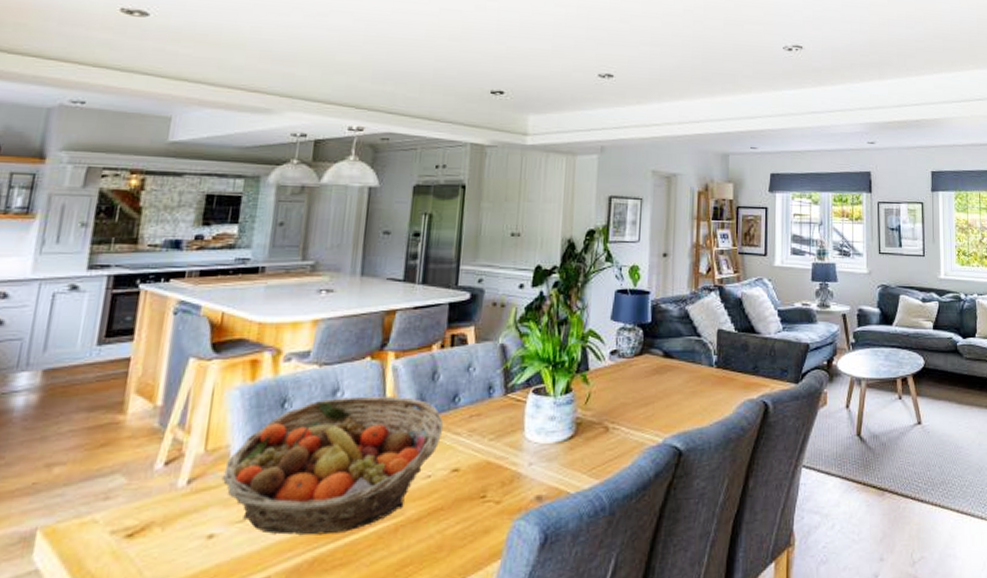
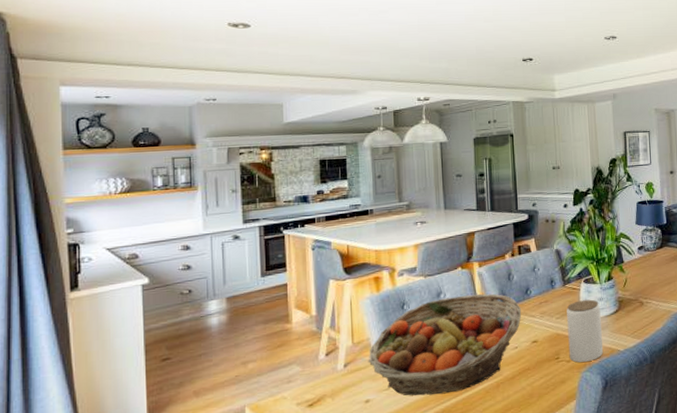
jar: none [499,417,551,505] -> present [566,299,604,363]

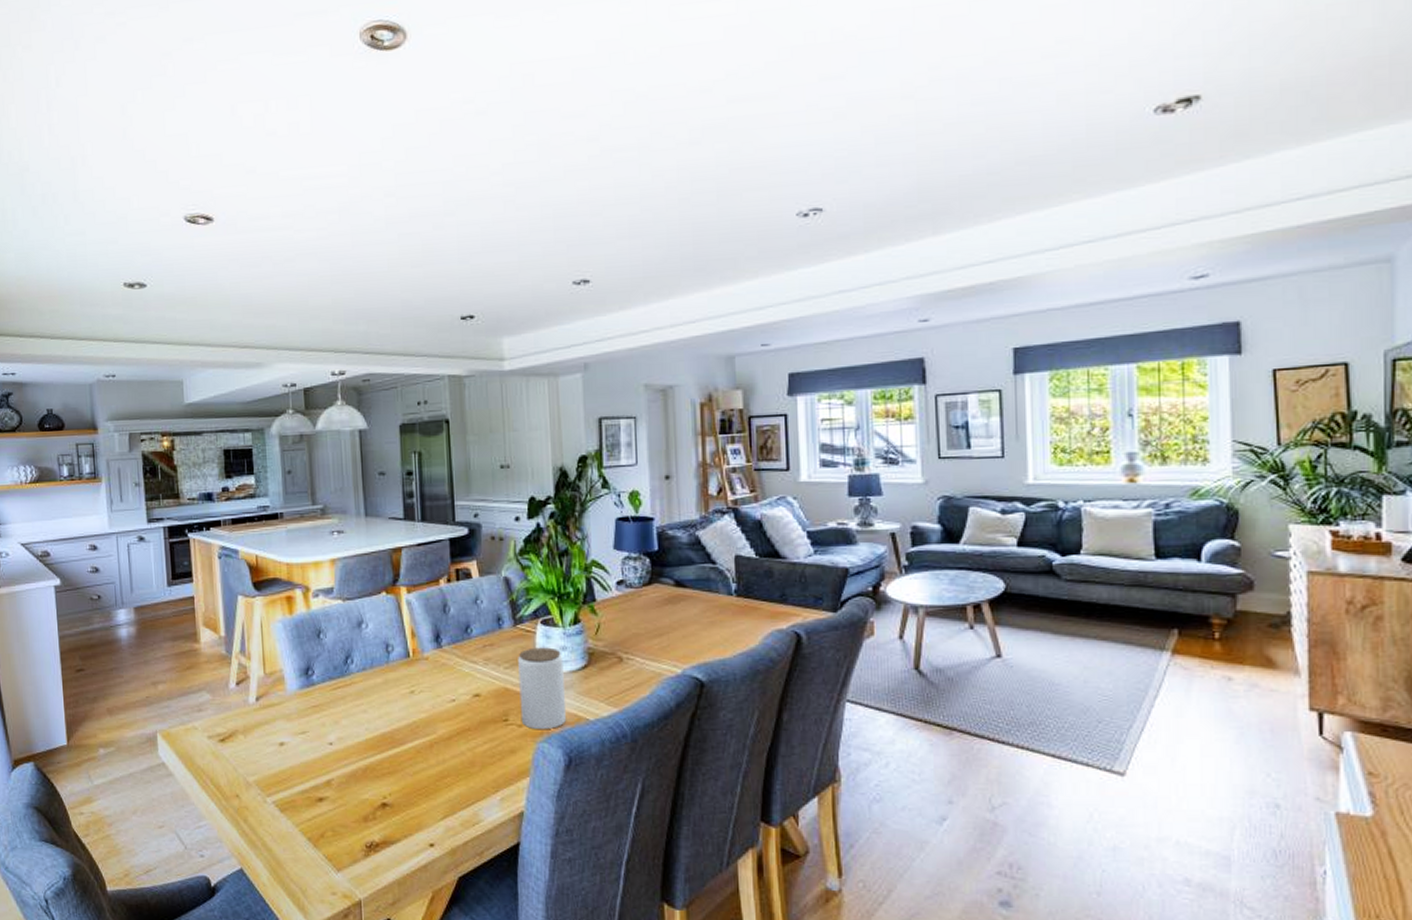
fruit basket: present [368,293,522,396] -> none [281,627,461,747]

